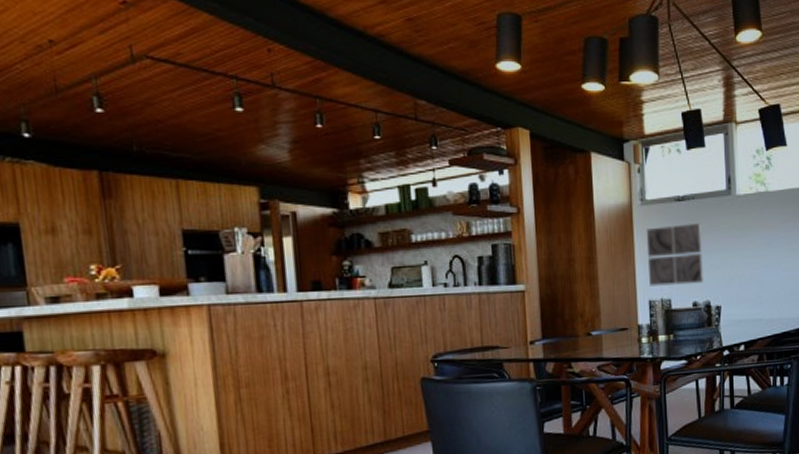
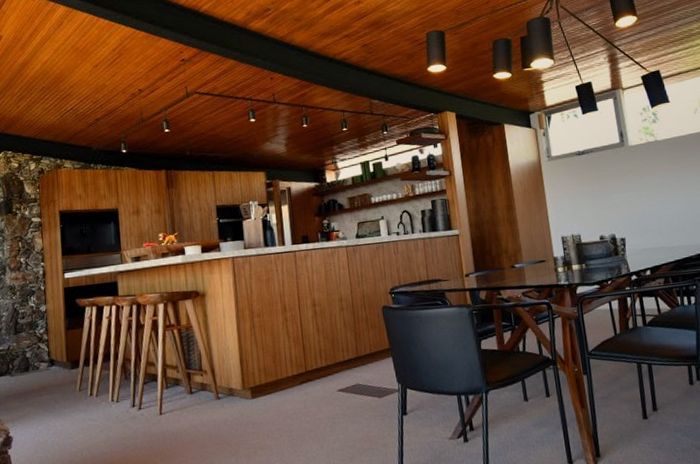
wall art: present [646,224,703,286] -> none [554,171,607,225]

